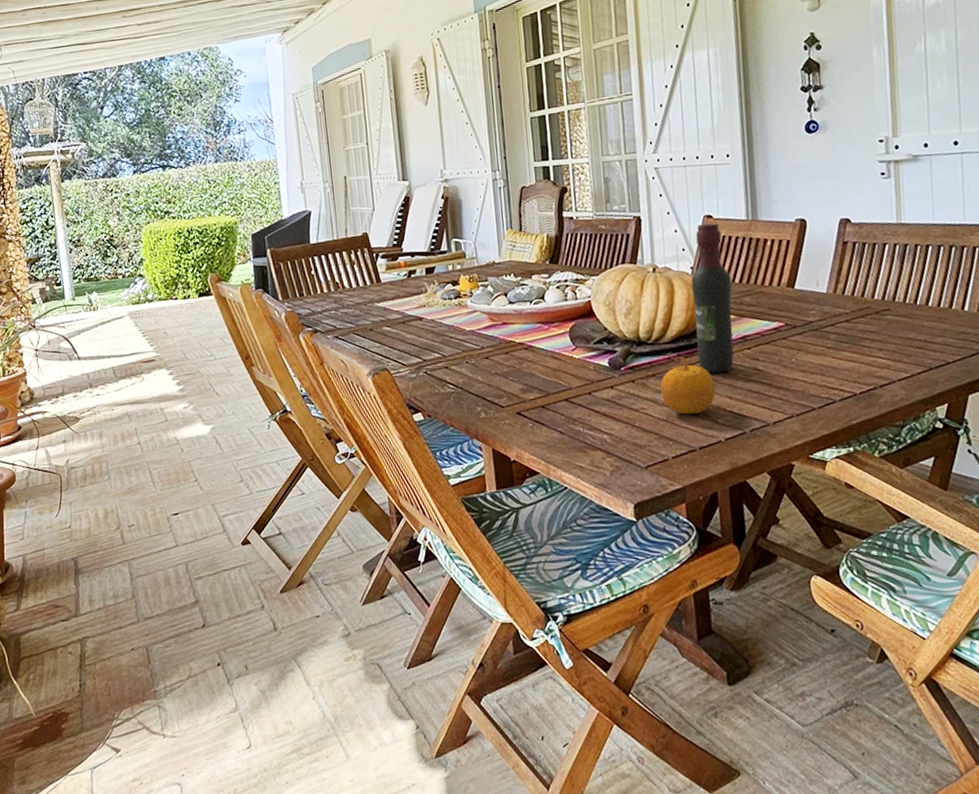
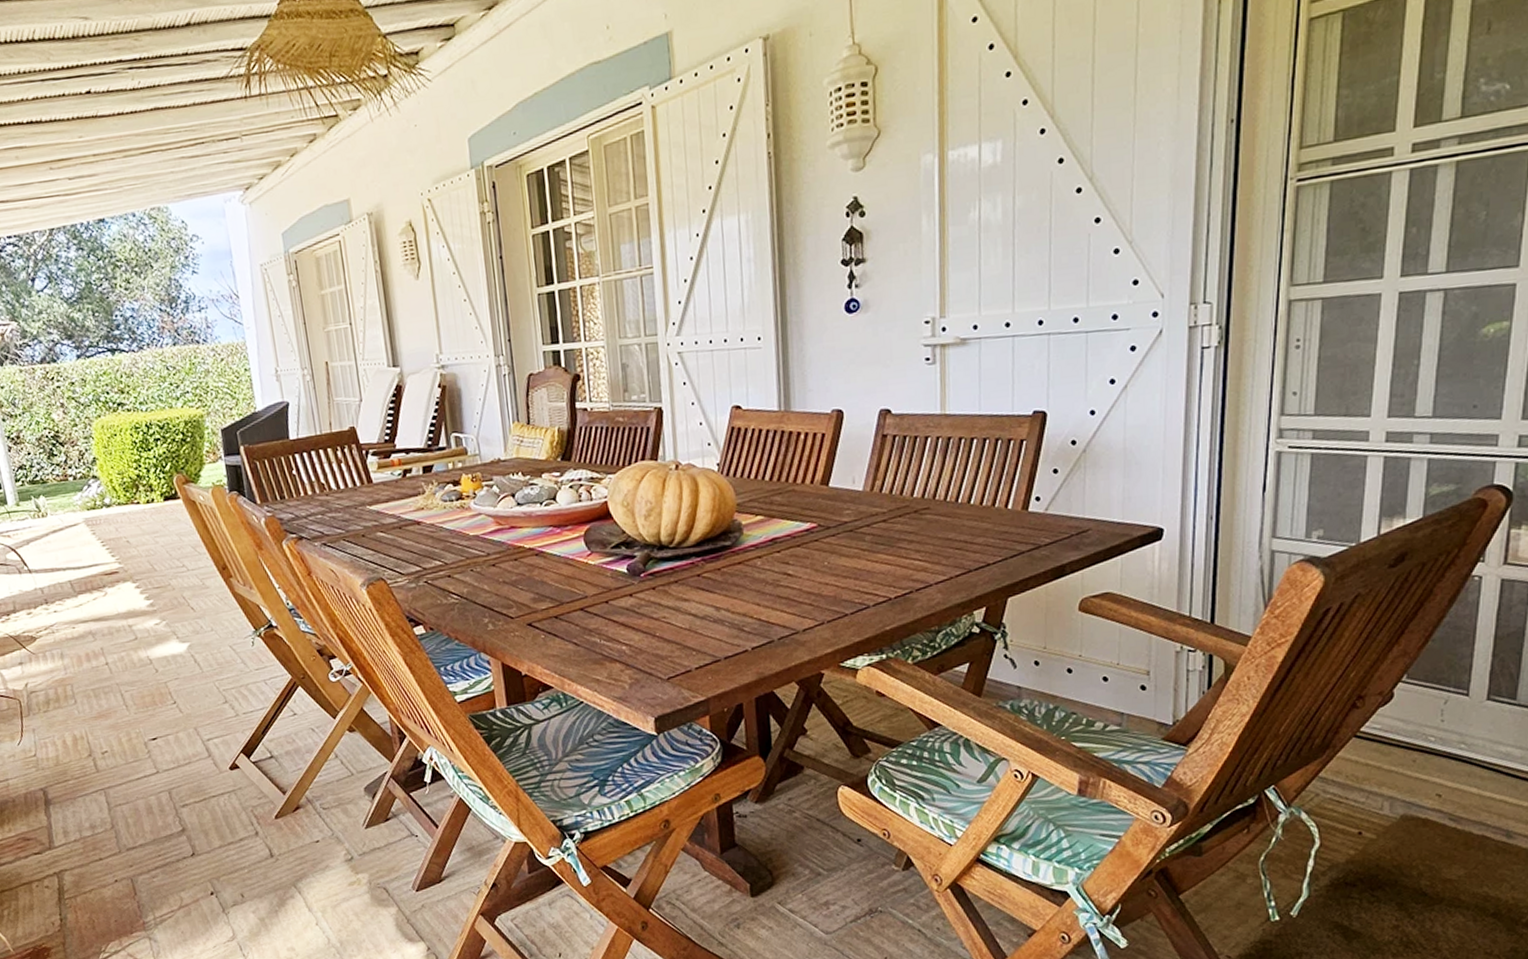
fruit: present [660,356,716,415] -> none [683,561,742,623]
wine bottle: present [691,223,734,373] -> none [717,414,763,579]

